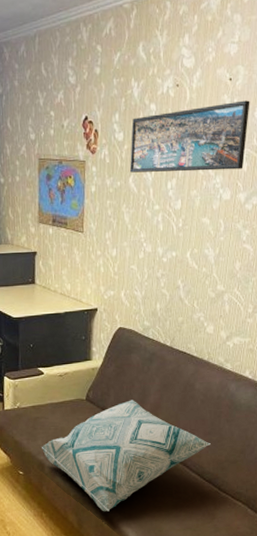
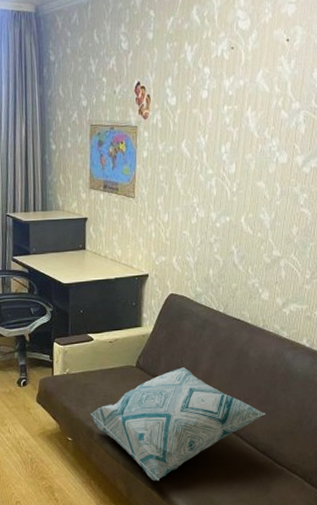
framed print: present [130,100,250,173] -> none [183,61,309,137]

